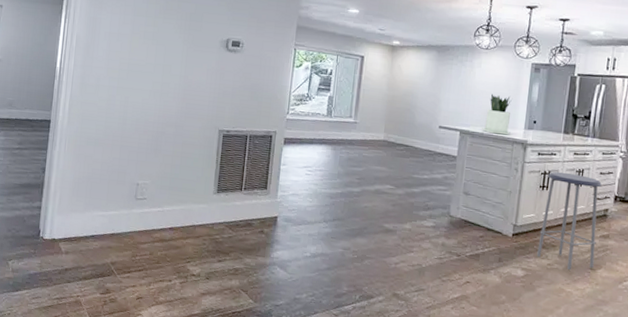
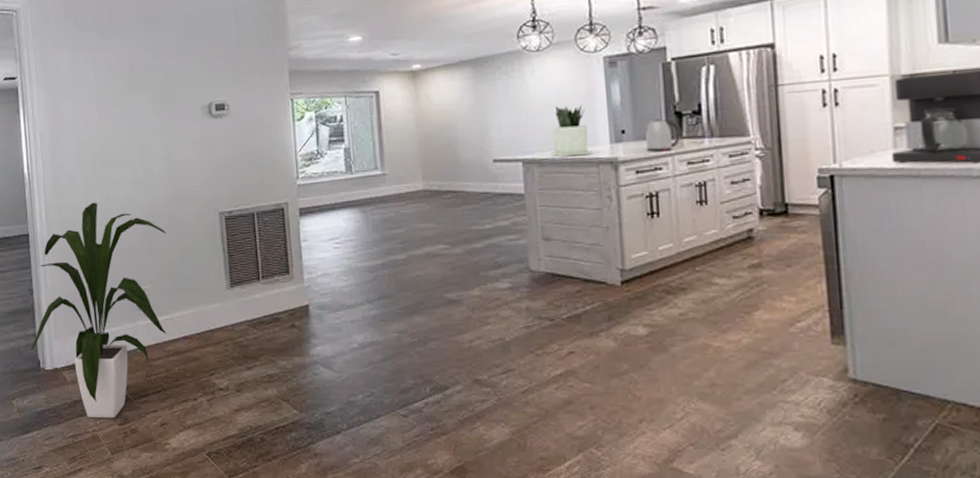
house plant: none [33,103,171,288] -> present [30,202,167,419]
bar stool: present [537,172,602,272] -> none [656,189,747,320]
kettle: none [547,117,574,143] -> present [645,118,680,153]

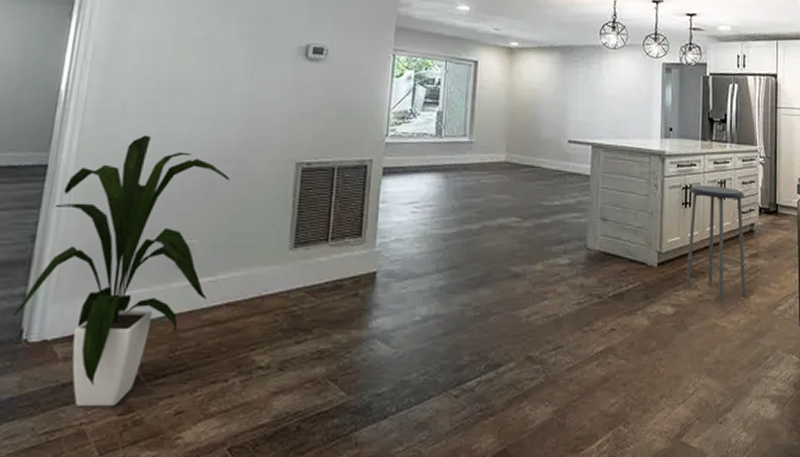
planter: present [551,105,592,157] -> none [615,99,646,146]
kettle: present [645,118,680,153] -> none [686,122,711,151]
bar stool: none [656,189,747,320] -> present [686,185,746,302]

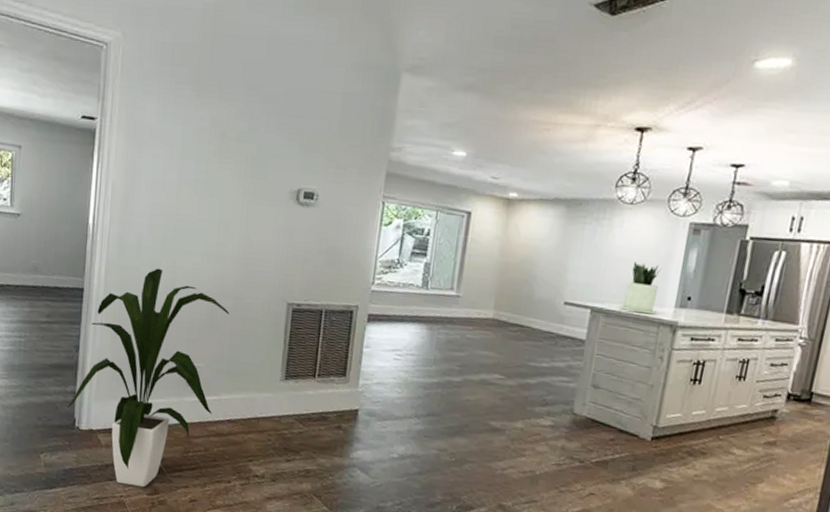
planter: none [615,99,646,146] -> present [619,261,661,315]
bar stool: present [686,185,746,302] -> none [681,362,772,485]

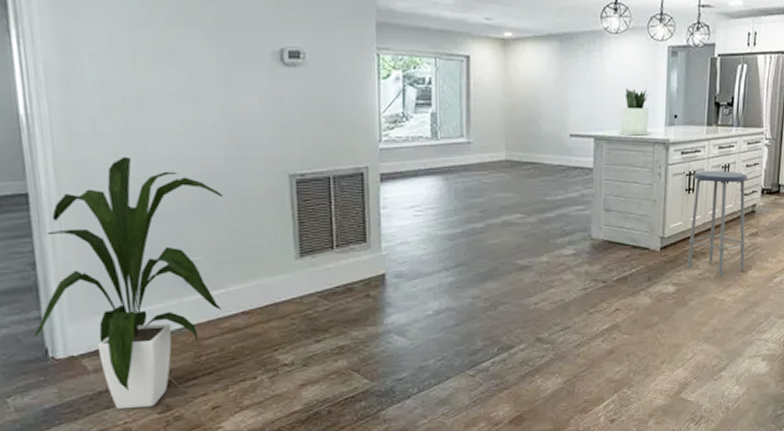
bar stool: none [681,362,772,485] -> present [687,171,748,278]

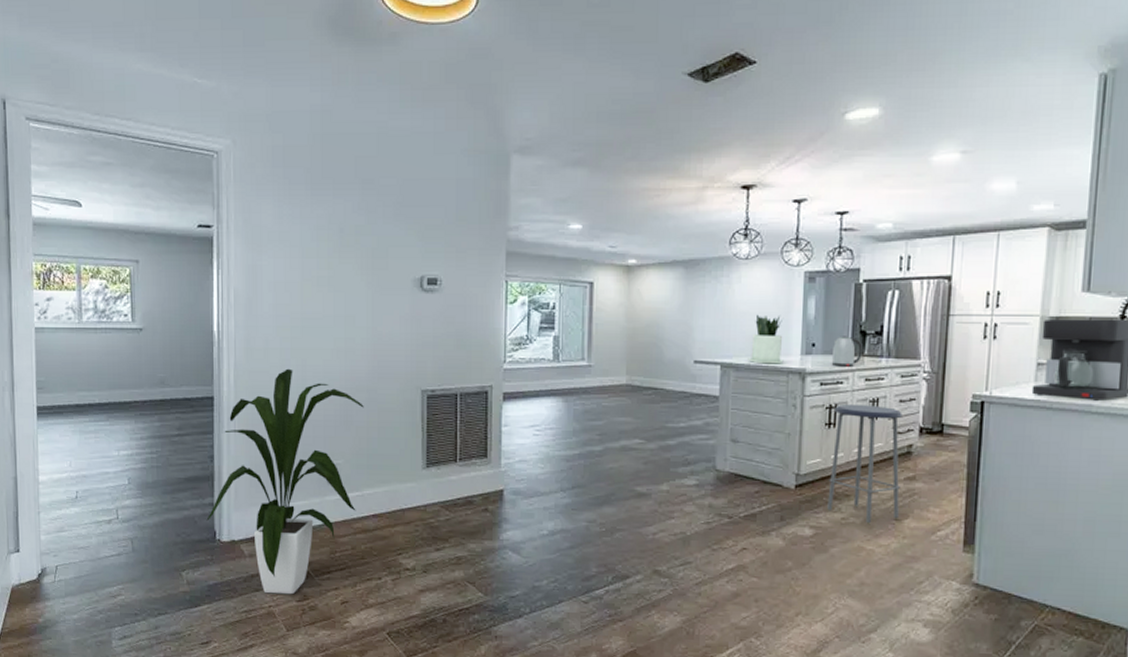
kettle: none [690,107,717,136] -> present [831,336,863,367]

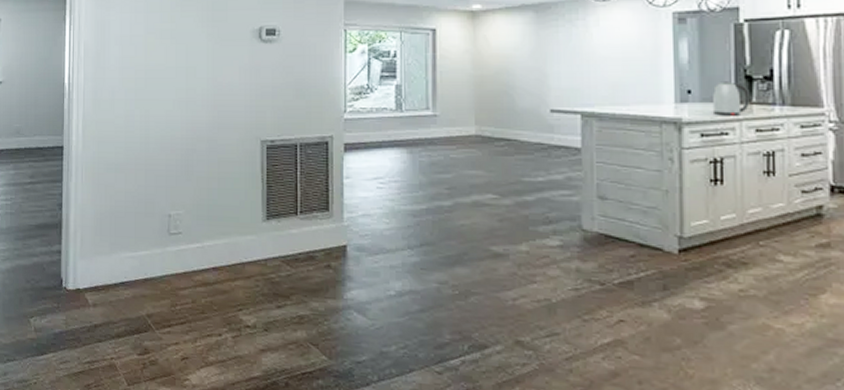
house plant: present [206,368,364,595] -> none [54,119,204,348]
planter: present [748,314,784,364] -> none [612,59,655,113]
bar stool: present [827,405,902,525] -> none [719,159,812,300]

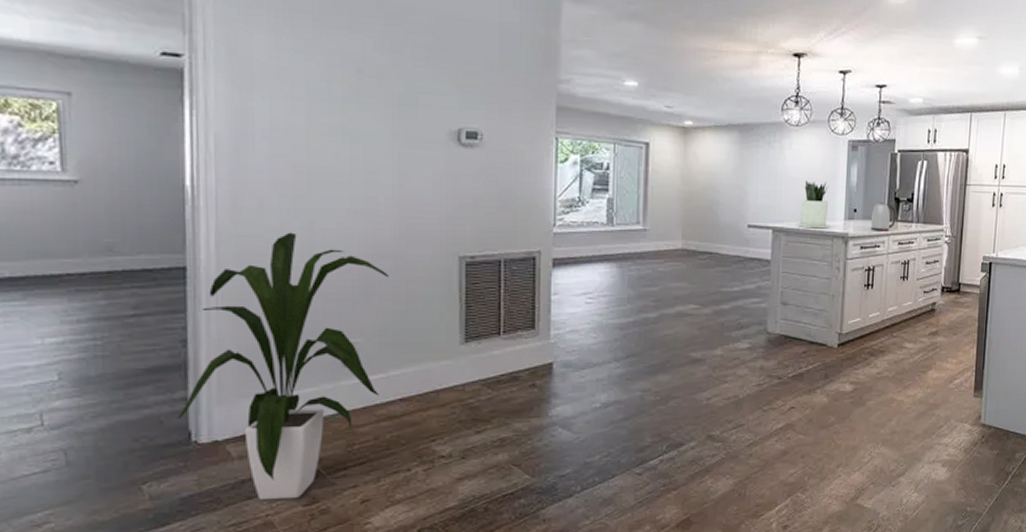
house plant: none [54,119,204,348] -> present [177,232,389,501]
planter: none [612,59,655,113] -> present [797,180,829,229]

